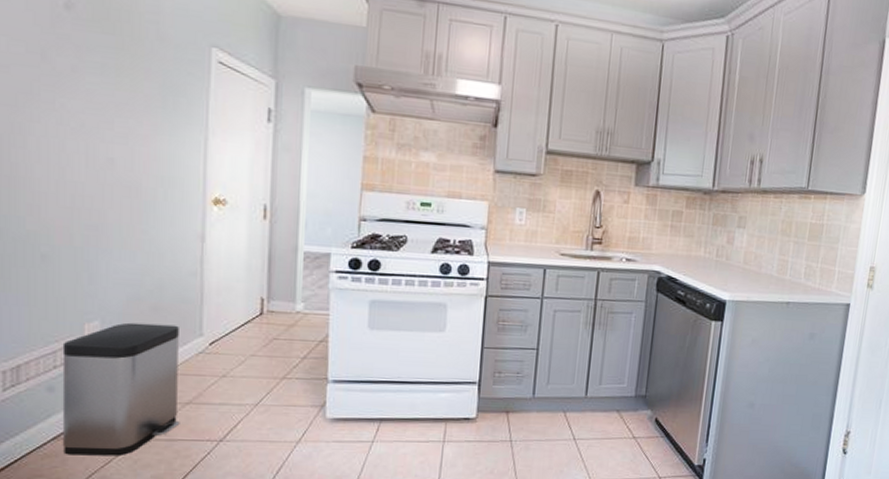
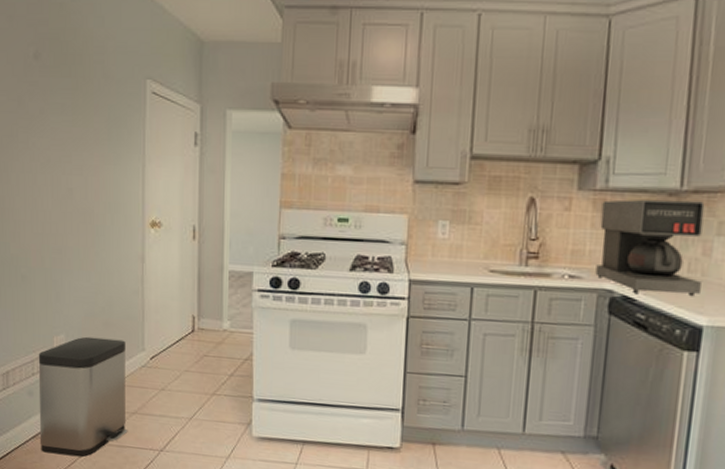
coffee maker: none [647,195,730,277] -> present [595,199,705,297]

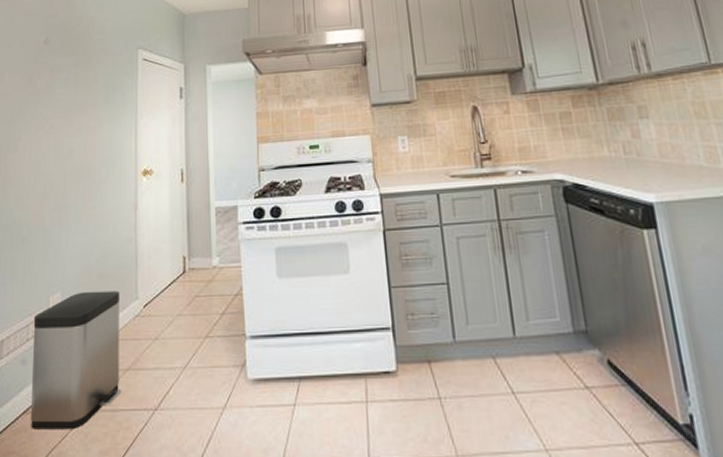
coffee maker: present [595,199,705,297] -> none [535,91,641,181]

